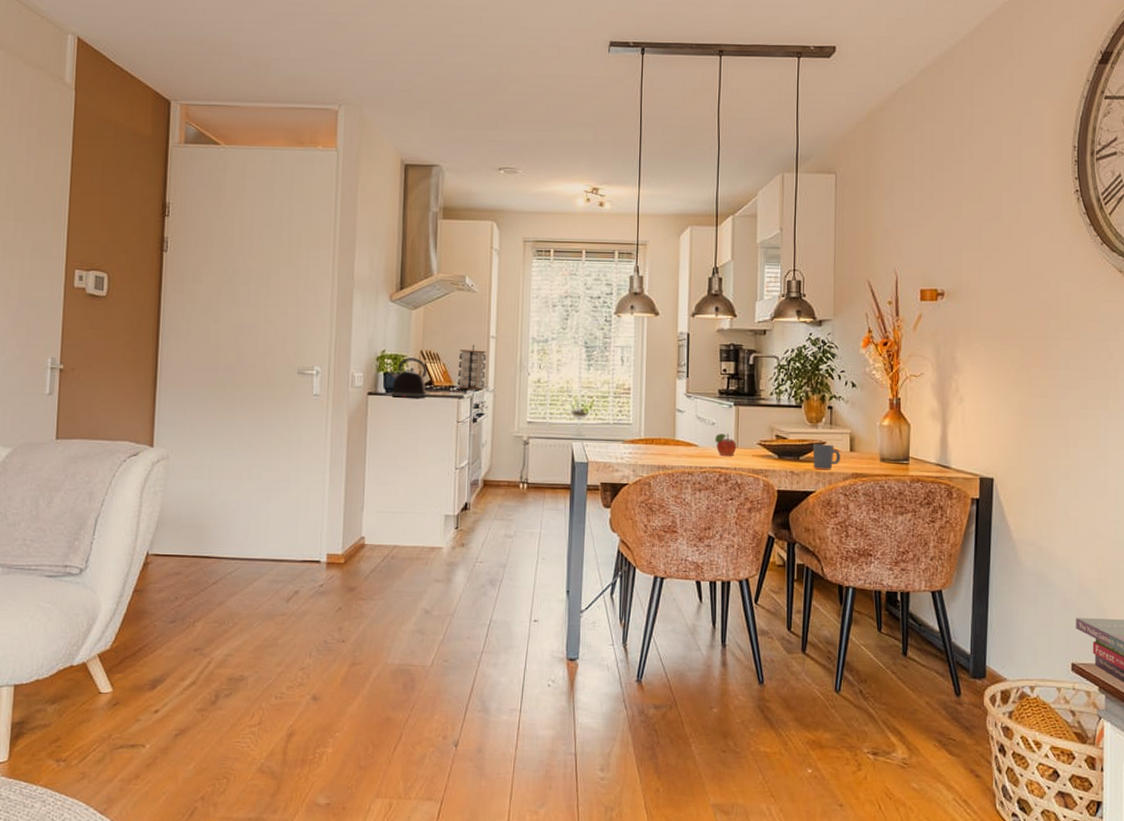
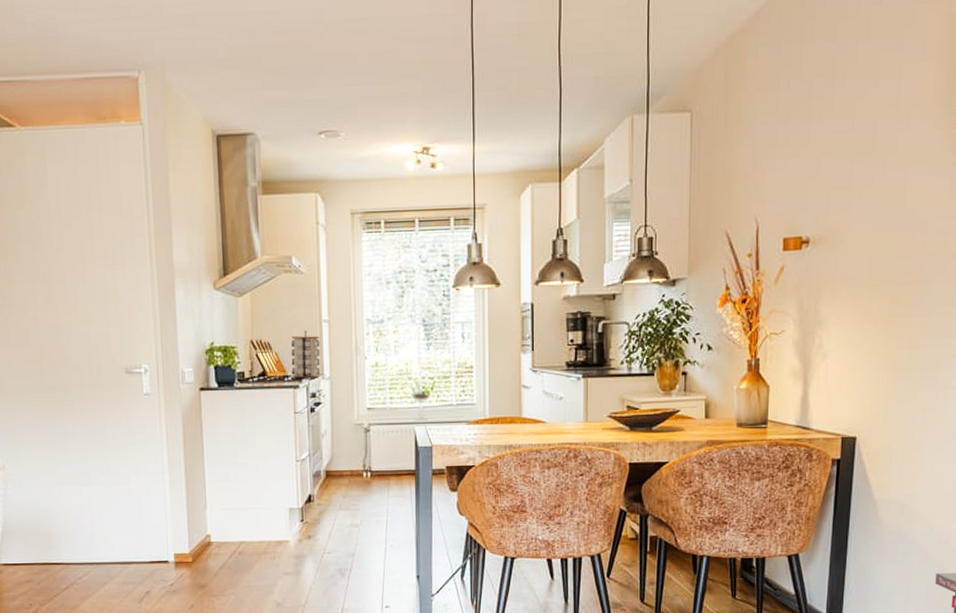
kettle: present [391,358,428,400] -> none [222,348,262,393]
fruit: present [715,433,737,457] -> none [563,408,587,432]
mug: present [812,444,841,470] -> none [665,412,695,440]

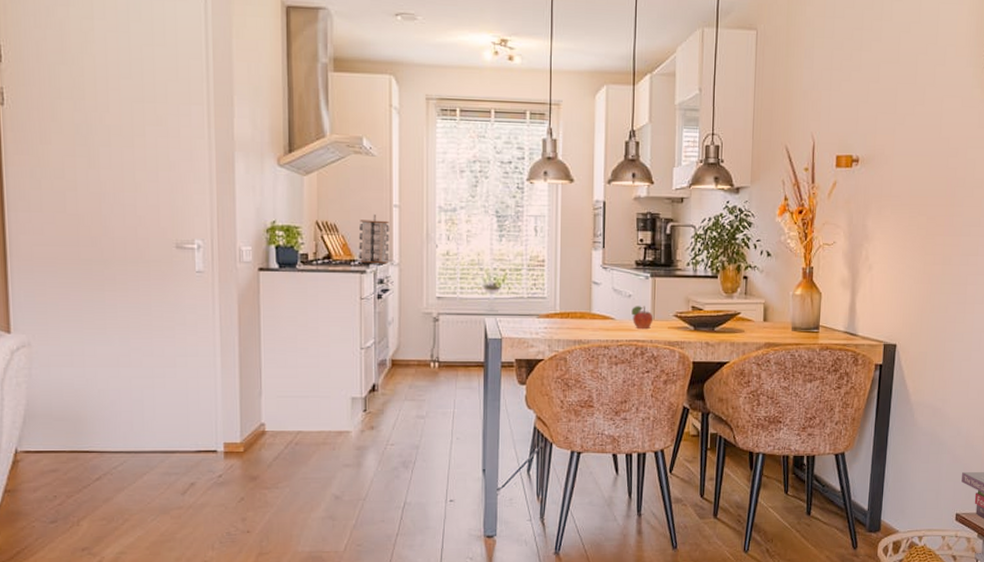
fruit: none [563,408,587,432] -> present [631,306,654,330]

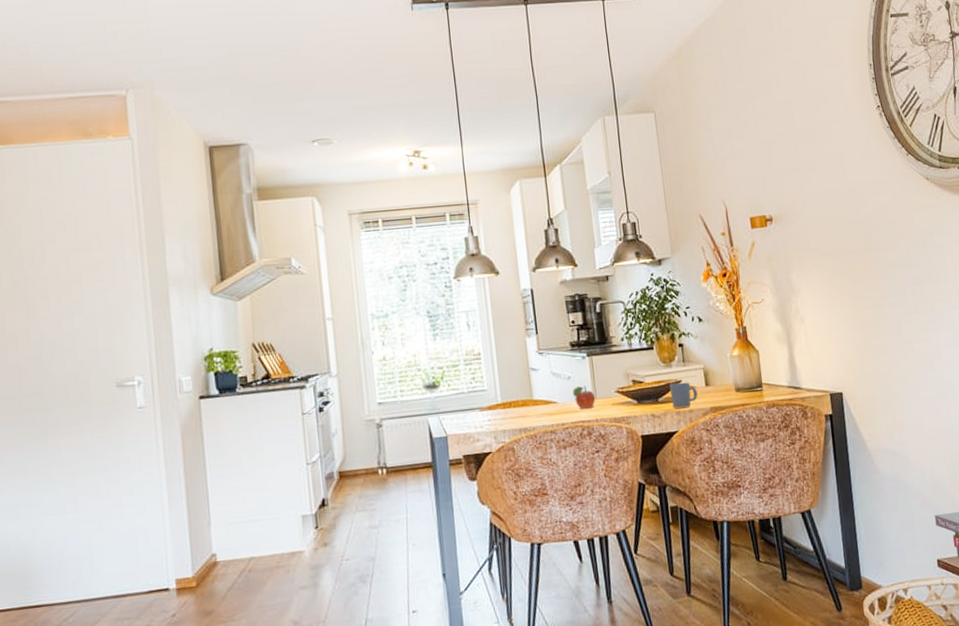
spice rack: present [358,213,390,264] -> none [294,329,328,379]
mug: none [727,314,754,341] -> present [669,382,698,409]

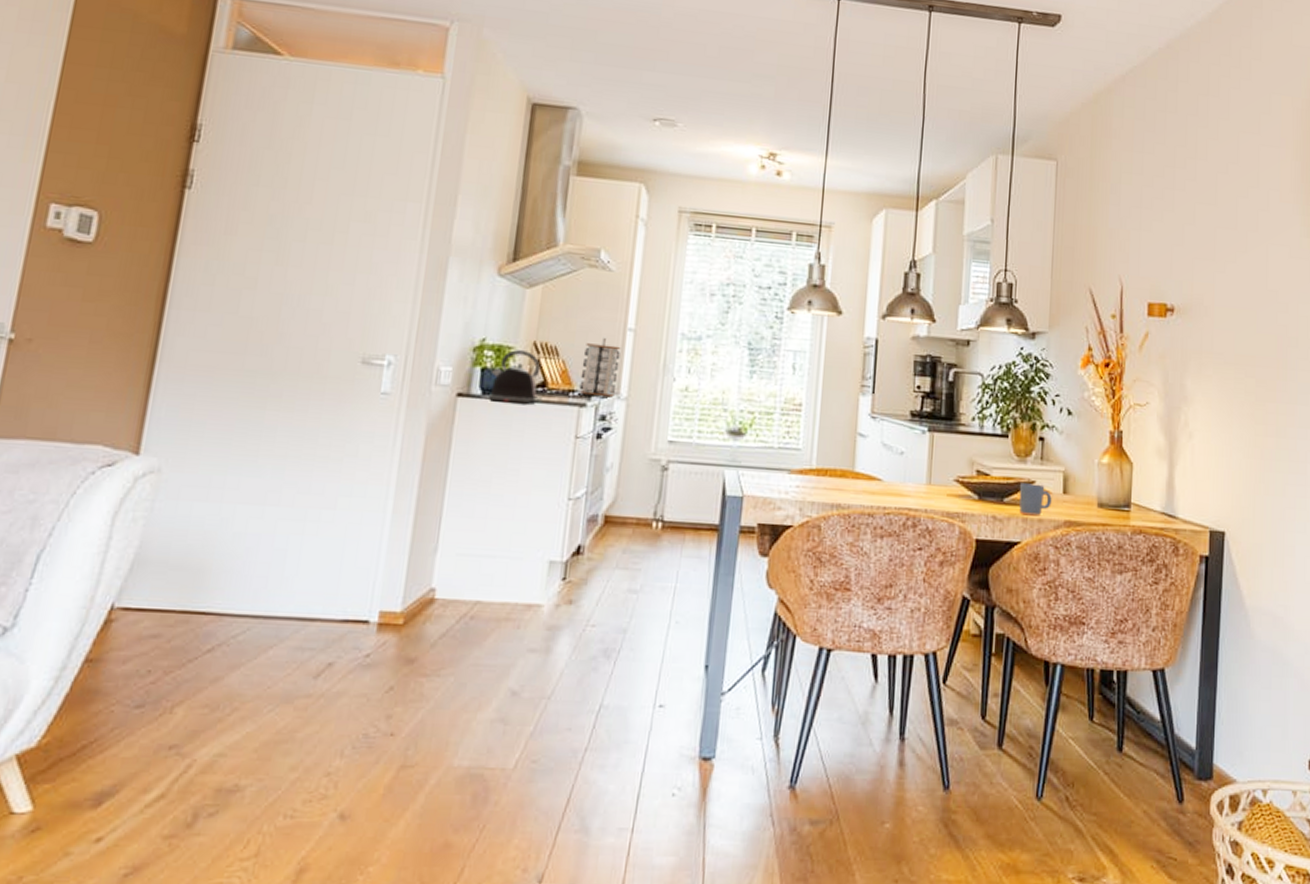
kettle: none [222,352,266,399] -> present [489,350,541,406]
spice rack: none [294,329,328,379] -> present [579,337,621,398]
fruit: present [573,386,596,410] -> none [903,465,930,496]

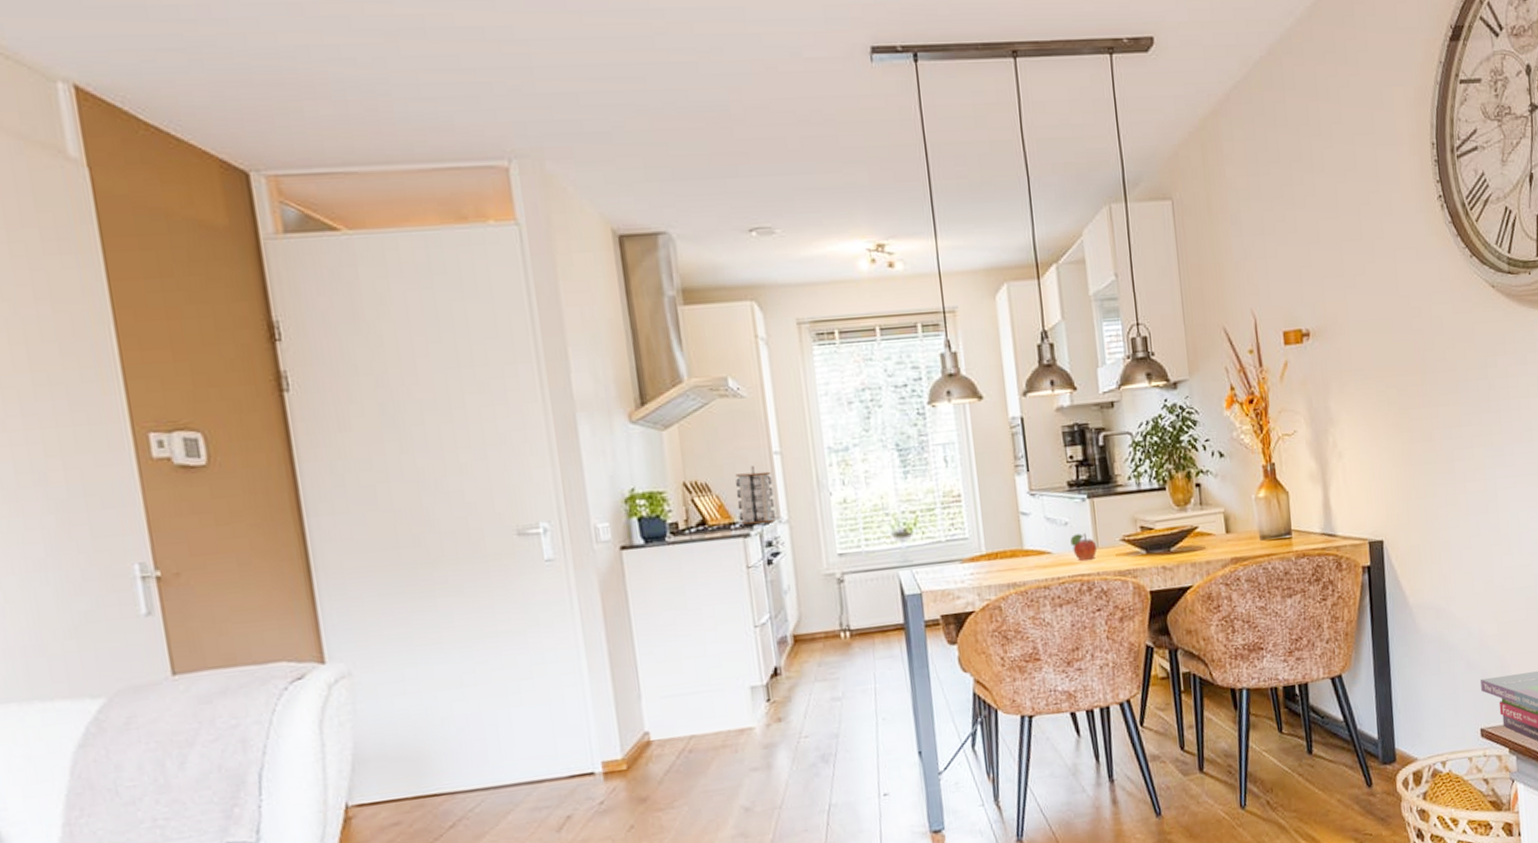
kettle: present [489,350,541,406] -> none [647,493,702,550]
fruit: none [903,465,930,496] -> present [1070,533,1098,561]
mug: present [1019,483,1052,516] -> none [1183,528,1217,560]

